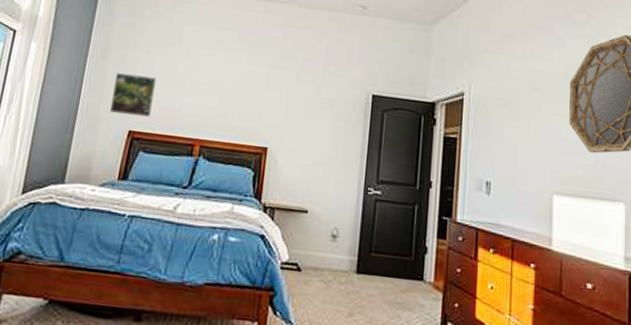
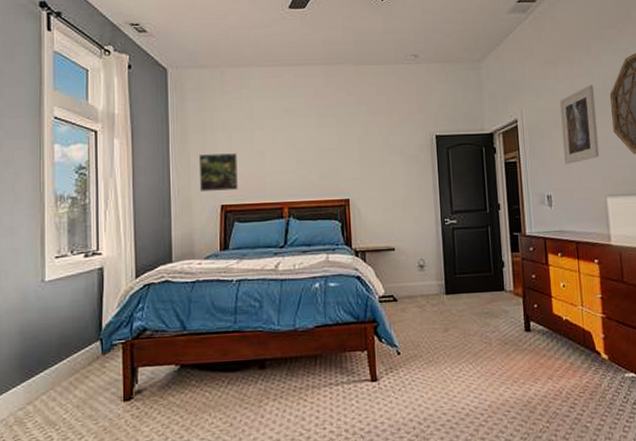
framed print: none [511,68,553,151] -> present [560,84,600,164]

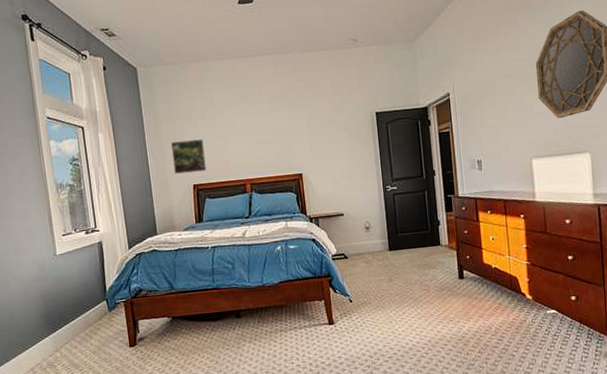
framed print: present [560,84,600,164] -> none [489,55,526,131]

